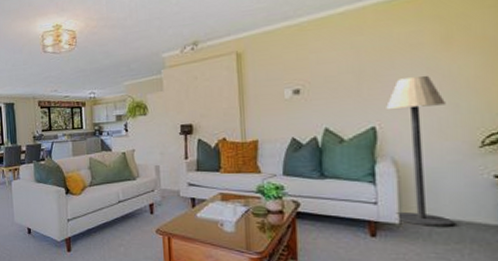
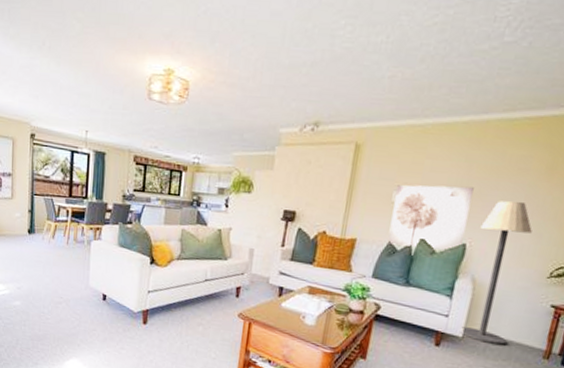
wall art: none [287,71,373,140] -> present [387,185,474,252]

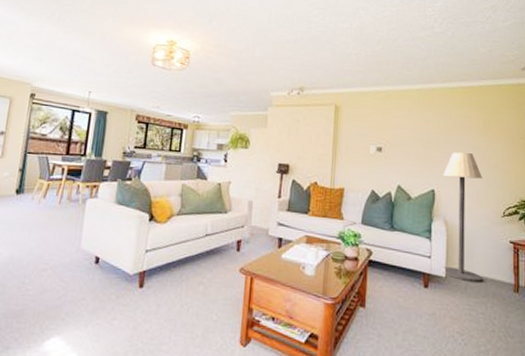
wall art: present [387,185,474,252] -> none [371,139,433,198]

